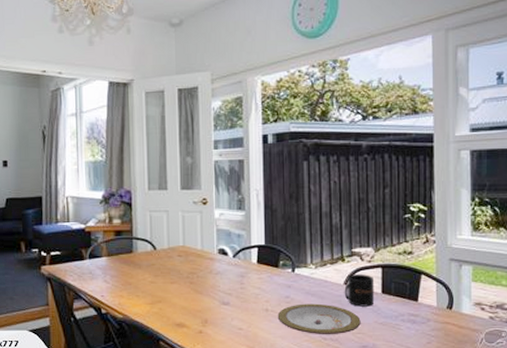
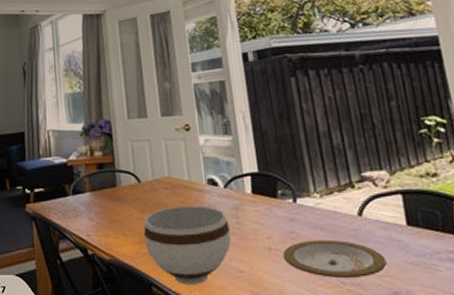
bowl: none [156,272,235,340] -> present [144,205,231,285]
mug: present [344,274,375,307] -> none [359,203,400,243]

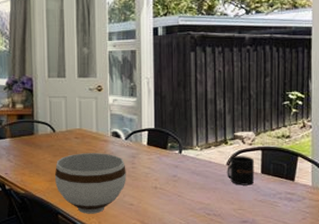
plate: present [282,239,387,278] -> none [165,182,242,210]
mug: none [359,203,400,243] -> present [227,156,255,185]

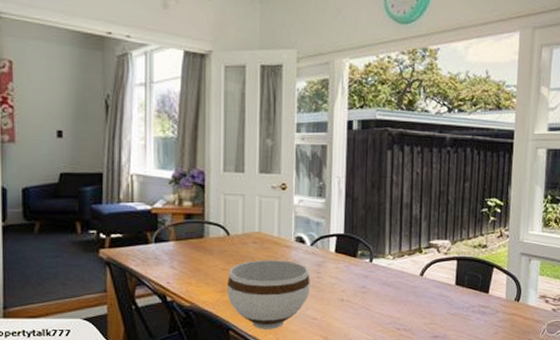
mug: present [227,156,255,185] -> none [419,266,450,298]

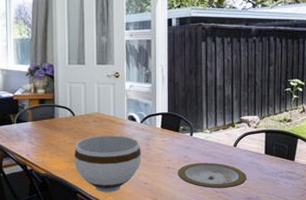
plate: none [352,294,434,324] -> present [177,162,247,188]

